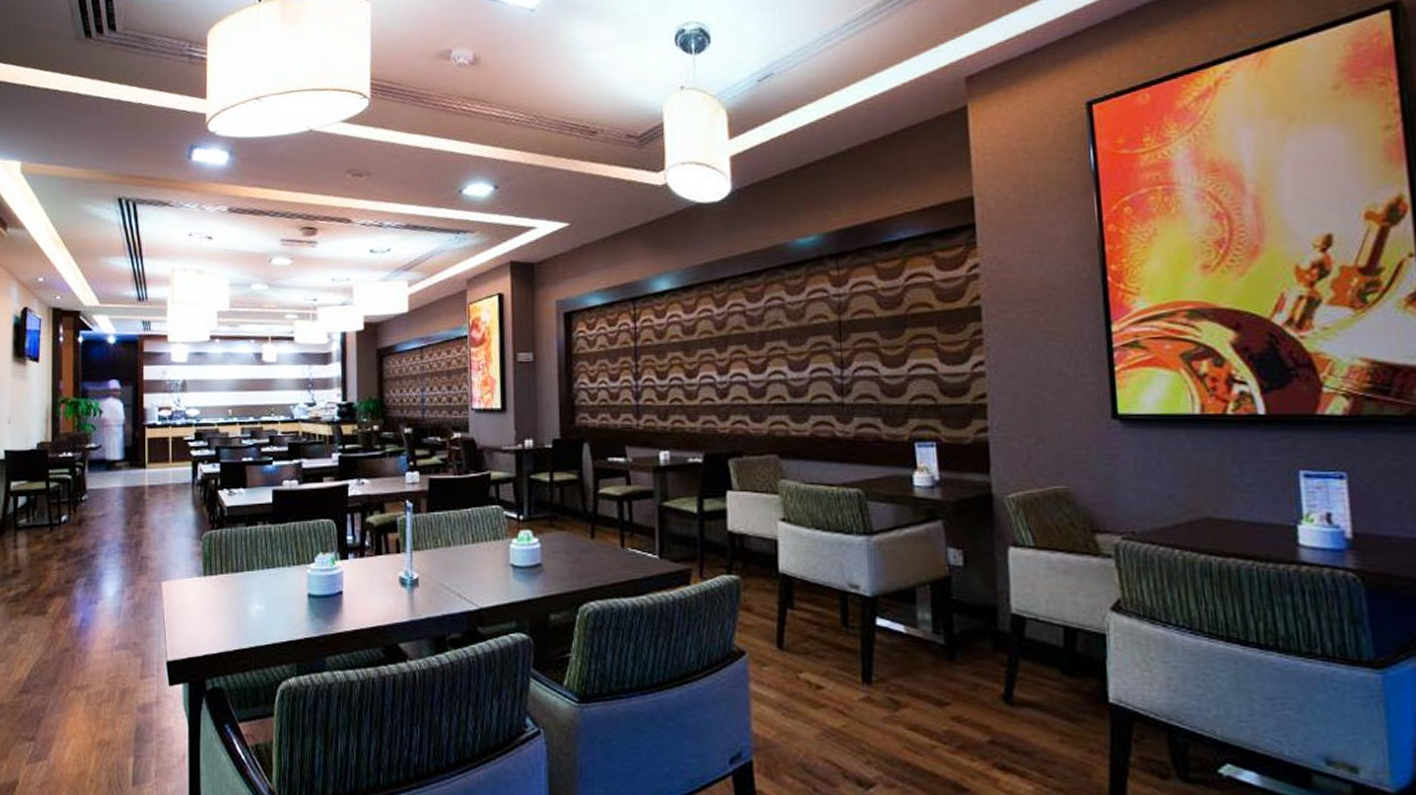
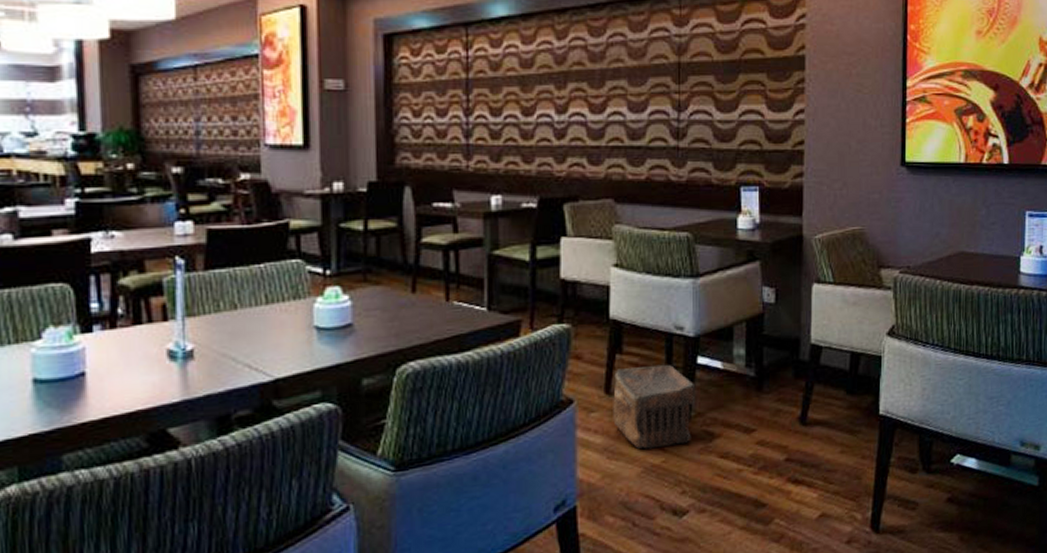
pouch: none [786,623,877,711] -> present [613,364,696,450]

